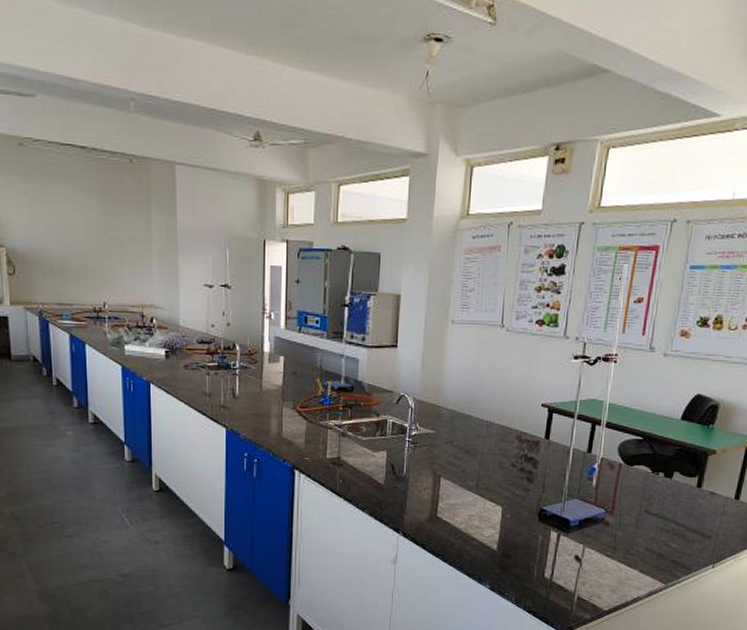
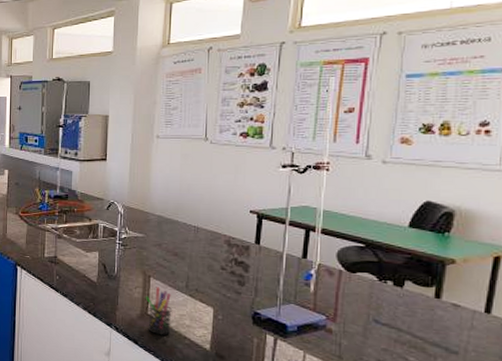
pen holder: none [434,487,461,538] -> present [145,287,172,336]

